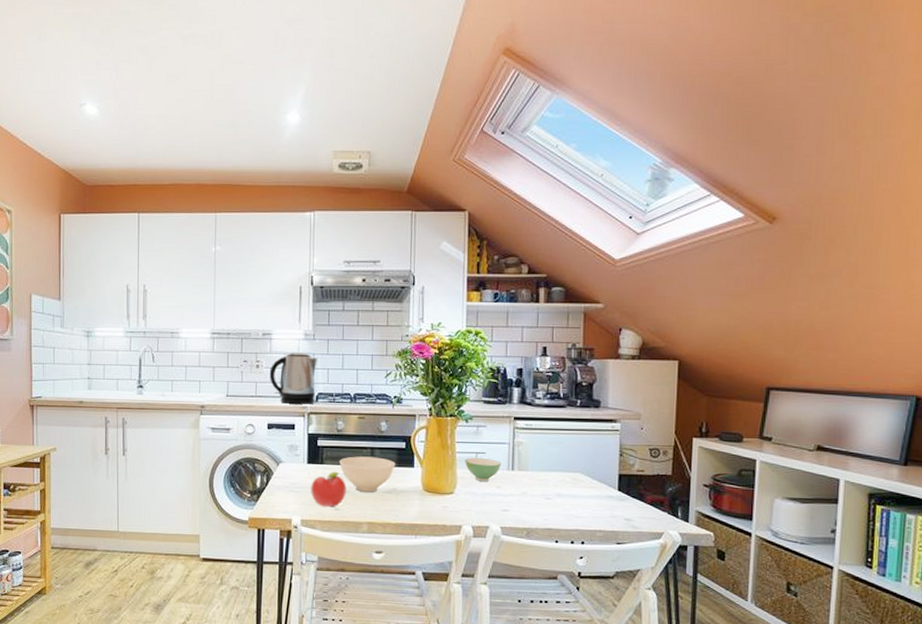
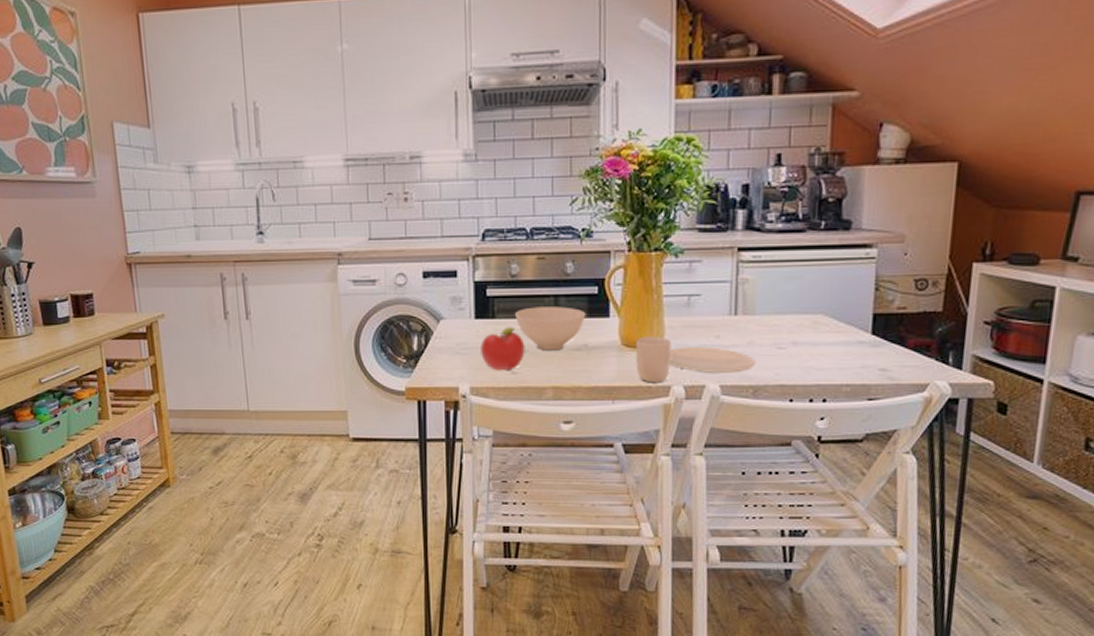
kettle: present [269,352,317,404] -> none [421,179,482,245]
cup: none [434,484,463,523] -> present [636,336,672,383]
plate: none [461,494,529,518] -> present [669,347,757,374]
bowl: present [465,457,502,481] -> none [674,301,722,330]

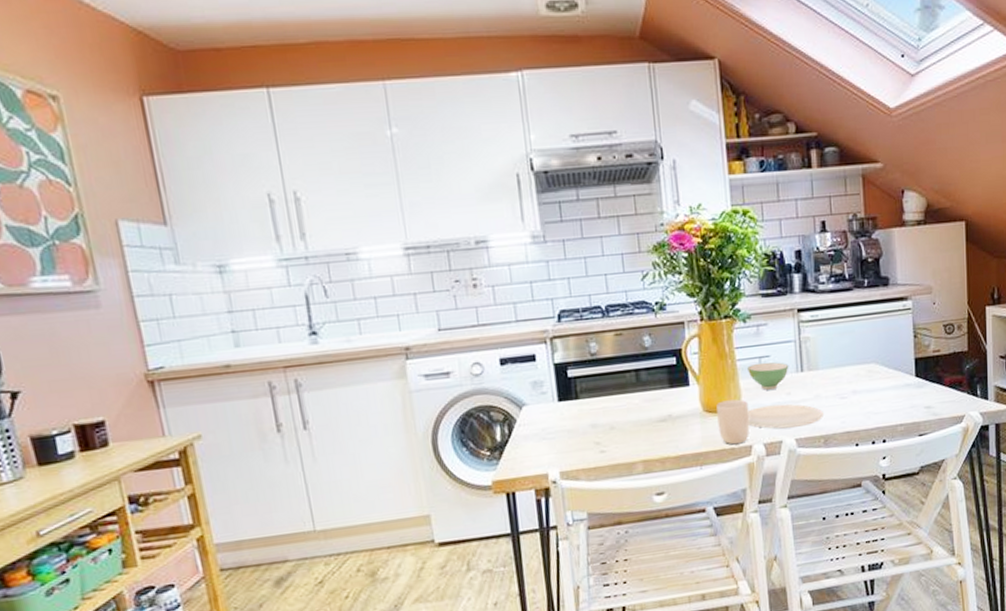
fruit: present [481,326,525,371] -> none [566,405,612,452]
bowl: present [514,306,586,352] -> none [597,380,667,426]
bowl: none [674,301,722,330] -> present [747,362,789,390]

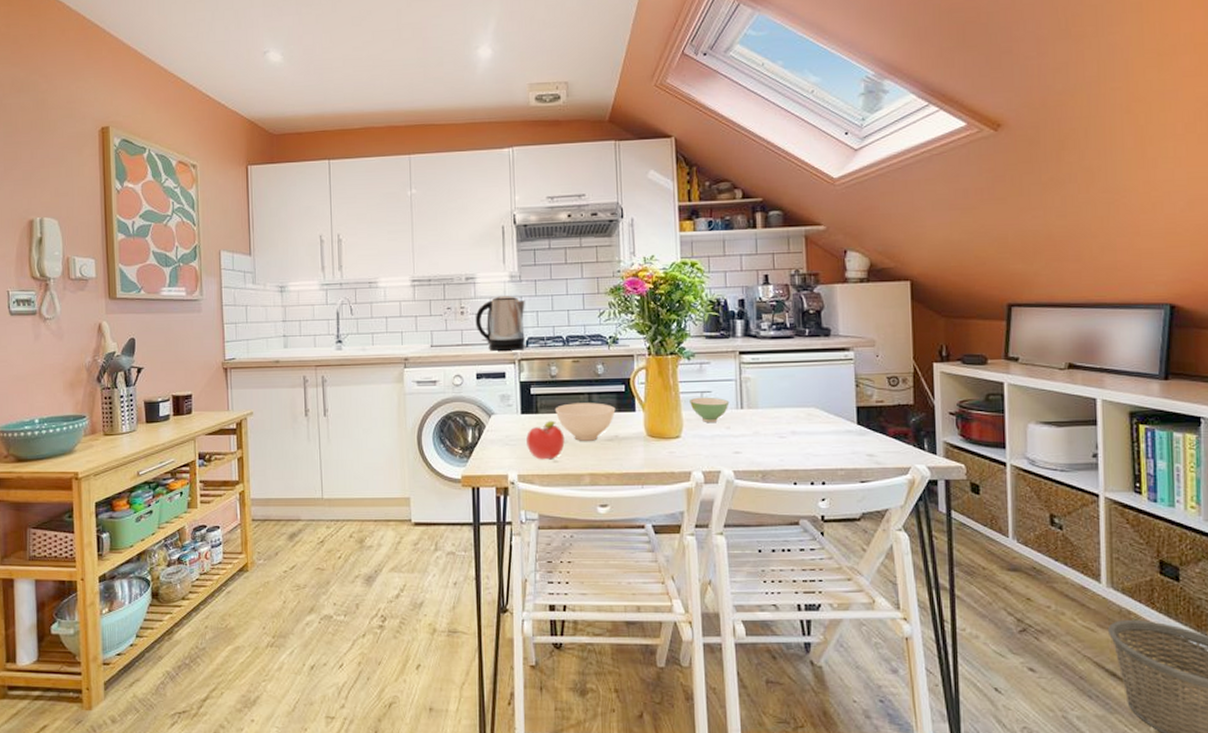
kettle: none [492,261,557,330] -> present [475,296,525,351]
fruit: none [566,405,612,452] -> present [526,420,565,460]
bowl: none [597,380,667,426] -> present [554,402,616,442]
cup: present [716,399,750,445] -> none [659,428,690,469]
plate: present [748,404,825,430] -> none [688,437,763,461]

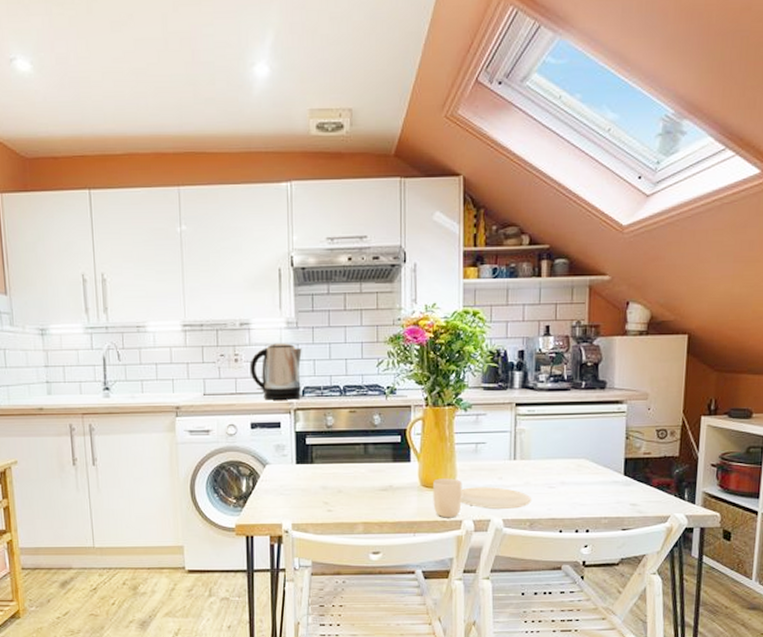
fruit: present [526,420,565,460] -> none [301,470,339,509]
bowl: present [554,402,616,442] -> none [330,453,391,492]
cup: none [659,428,690,469] -> present [433,478,462,518]
plate: none [688,437,763,461] -> present [461,487,532,510]
bowl: present [690,397,730,422] -> none [464,448,503,473]

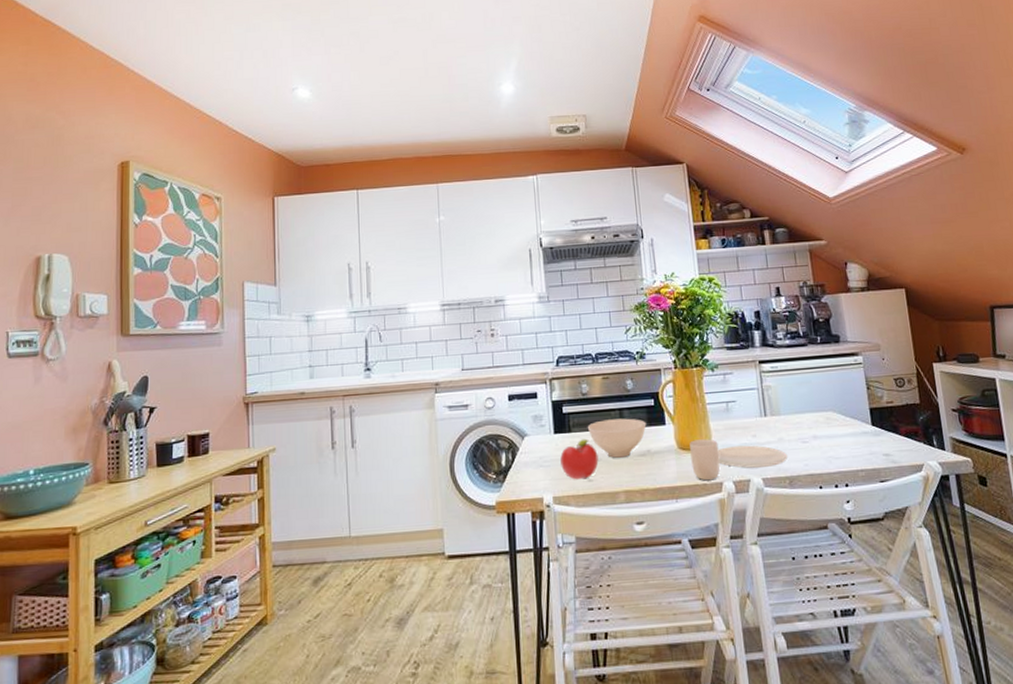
kettle: present [249,343,302,400] -> none [505,316,556,372]
fruit: none [301,470,339,509] -> present [560,438,599,480]
bowl: none [330,453,391,492] -> present [587,418,647,459]

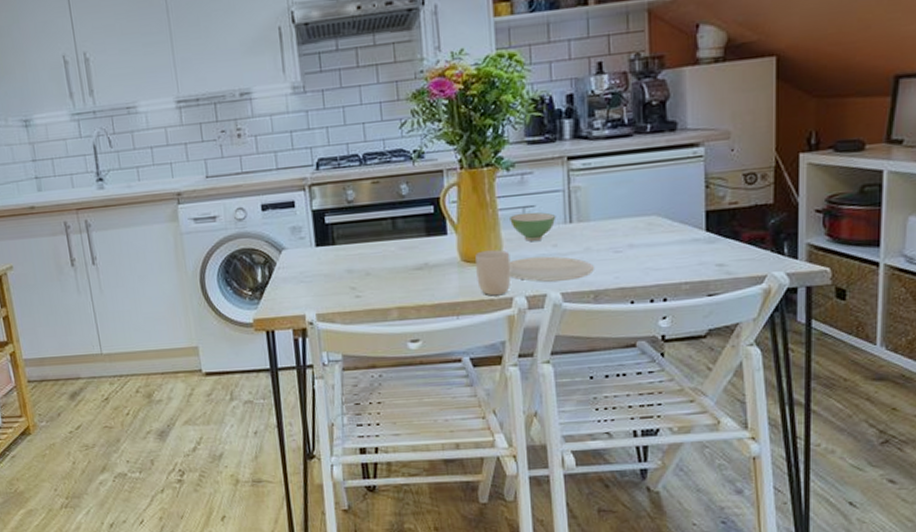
fruit: present [560,438,599,480] -> none [323,251,368,296]
bowl: present [587,418,647,459] -> none [354,228,424,273]
bowl: none [716,406,754,432] -> present [510,212,556,241]

